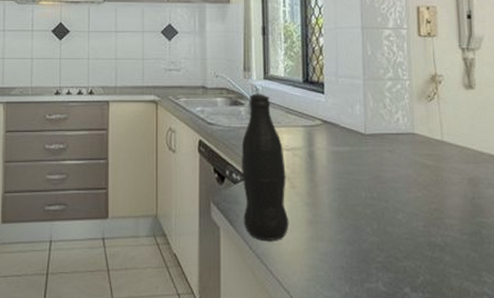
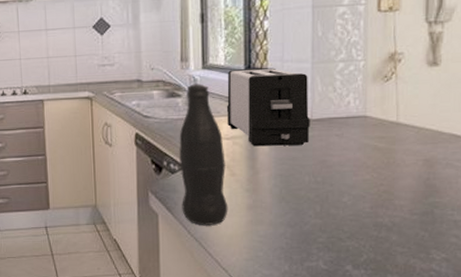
toaster: none [286,82,364,159] -> present [226,68,310,147]

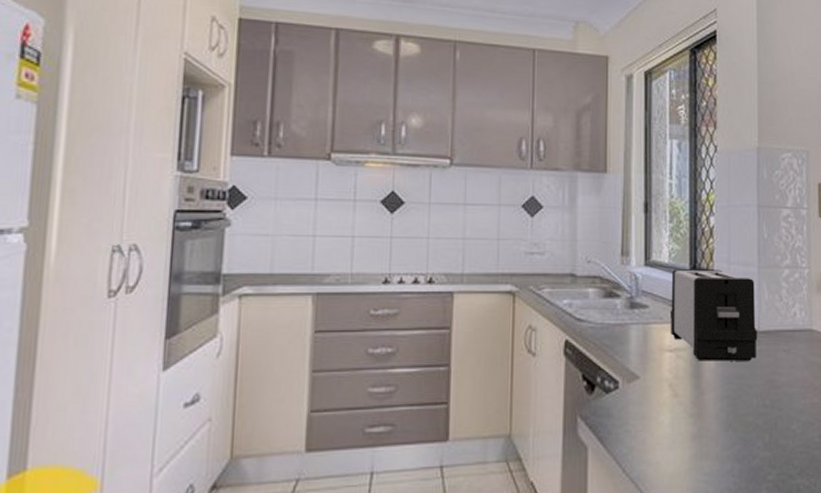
bottle: present [179,83,228,225] -> none [616,283,670,461]

